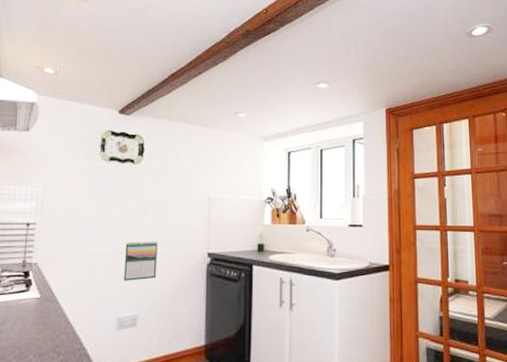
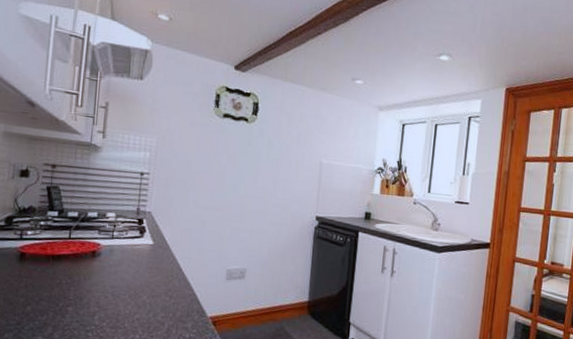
calendar: present [123,241,158,281] -> none [233,199,268,237]

